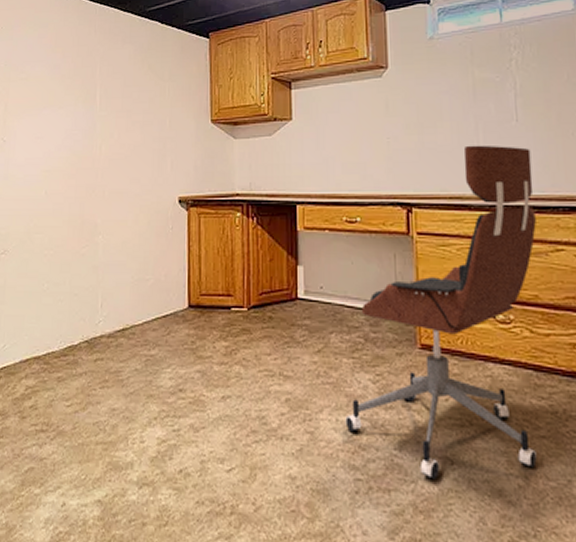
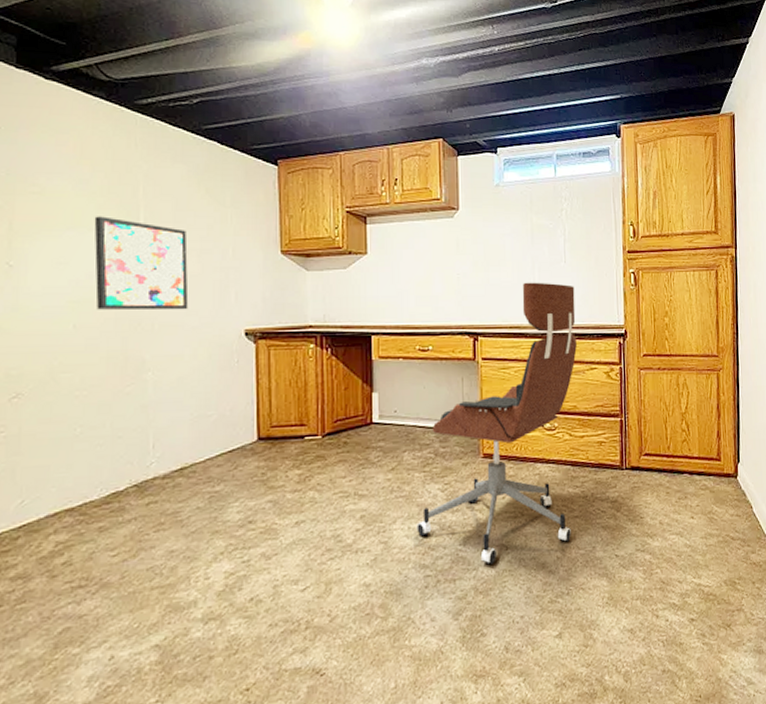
wall art: none [62,95,133,179] -> present [94,216,189,310]

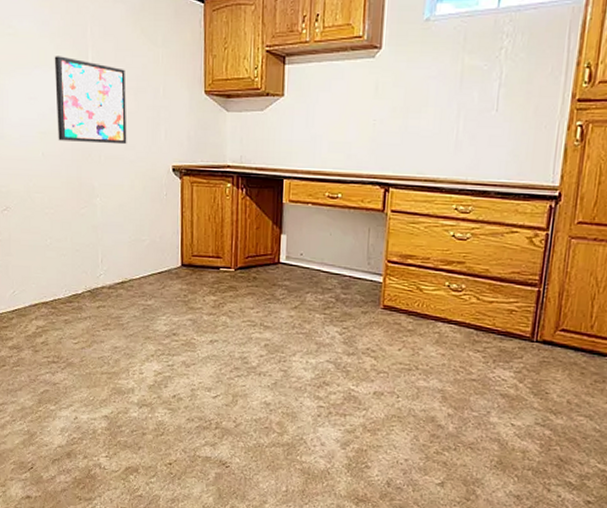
office chair: present [417,282,577,565] -> none [314,131,505,408]

